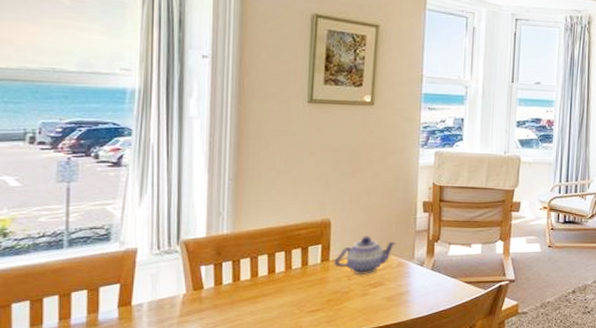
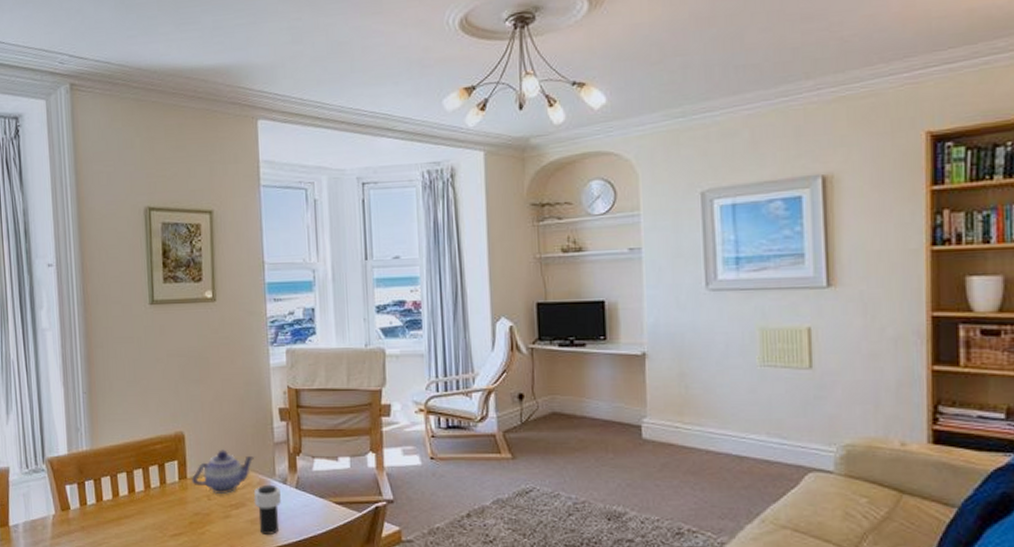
cup: none [391,266,417,309] -> present [253,484,281,534]

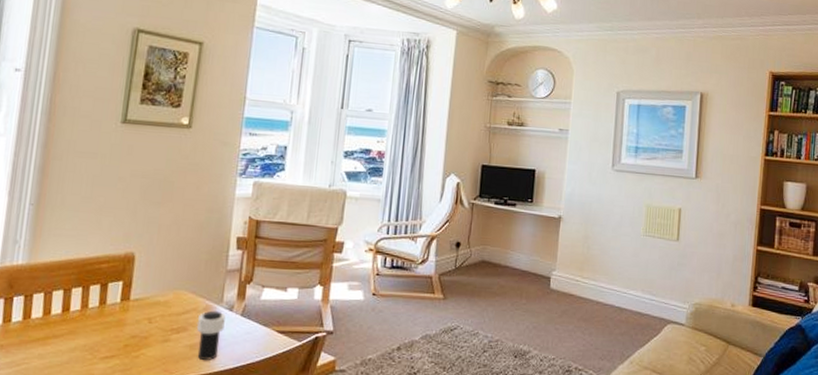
teapot: present [192,449,255,494] -> none [134,273,205,318]

